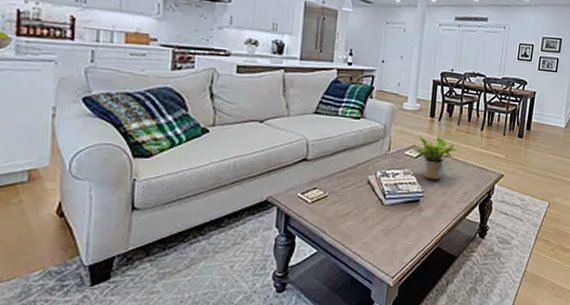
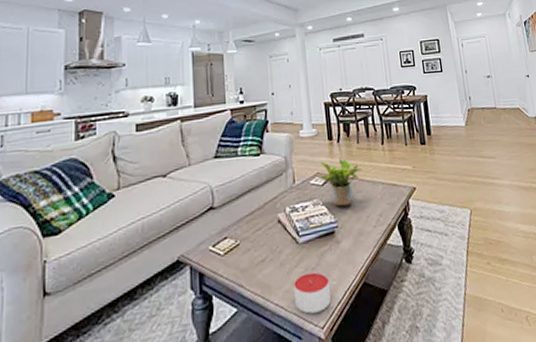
candle: none [371,230,406,265] -> present [294,270,331,314]

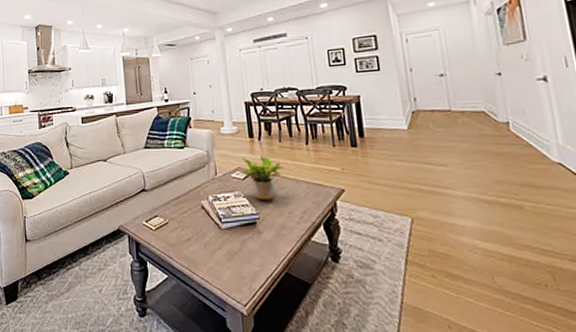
candle: present [294,270,331,314] -> none [217,255,253,291]

